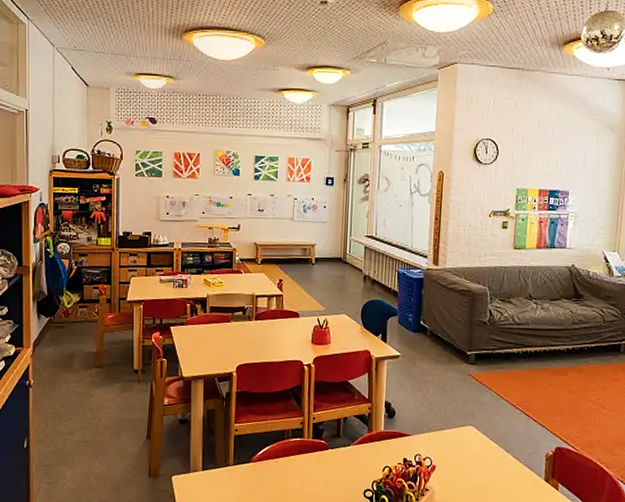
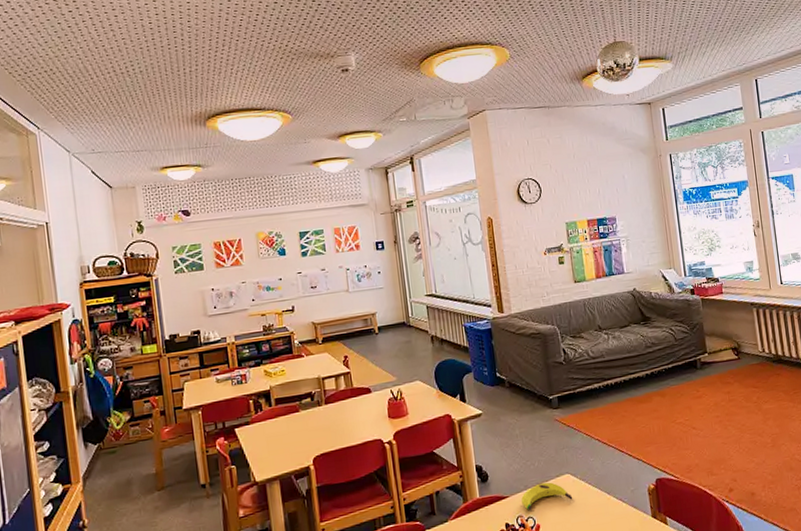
banana: none [422,429,472,452] -> present [521,482,573,511]

